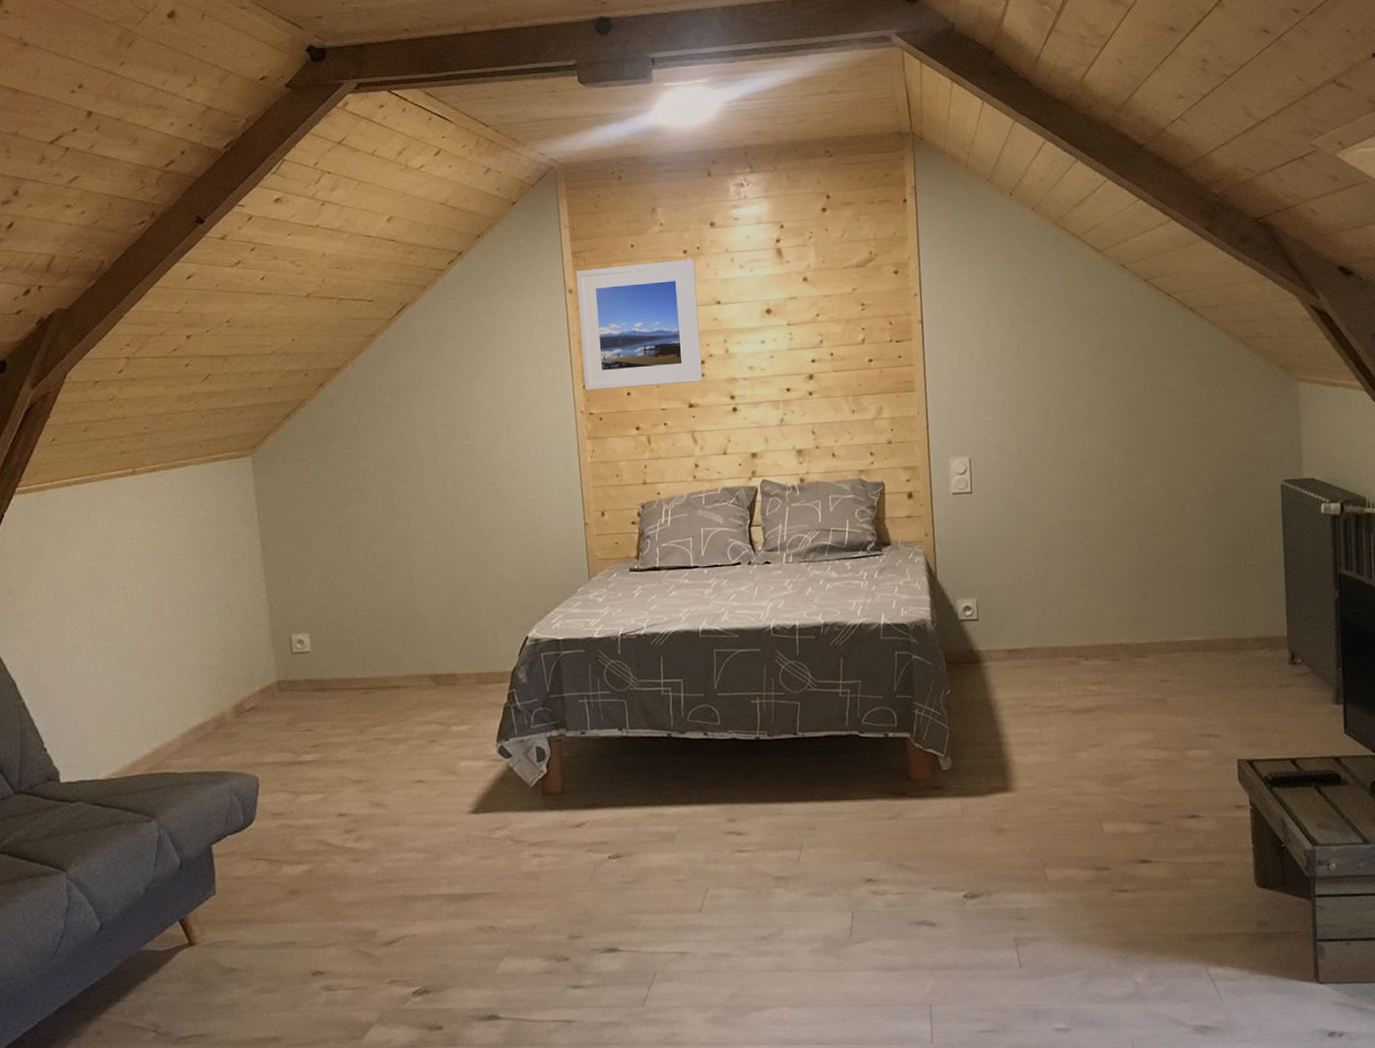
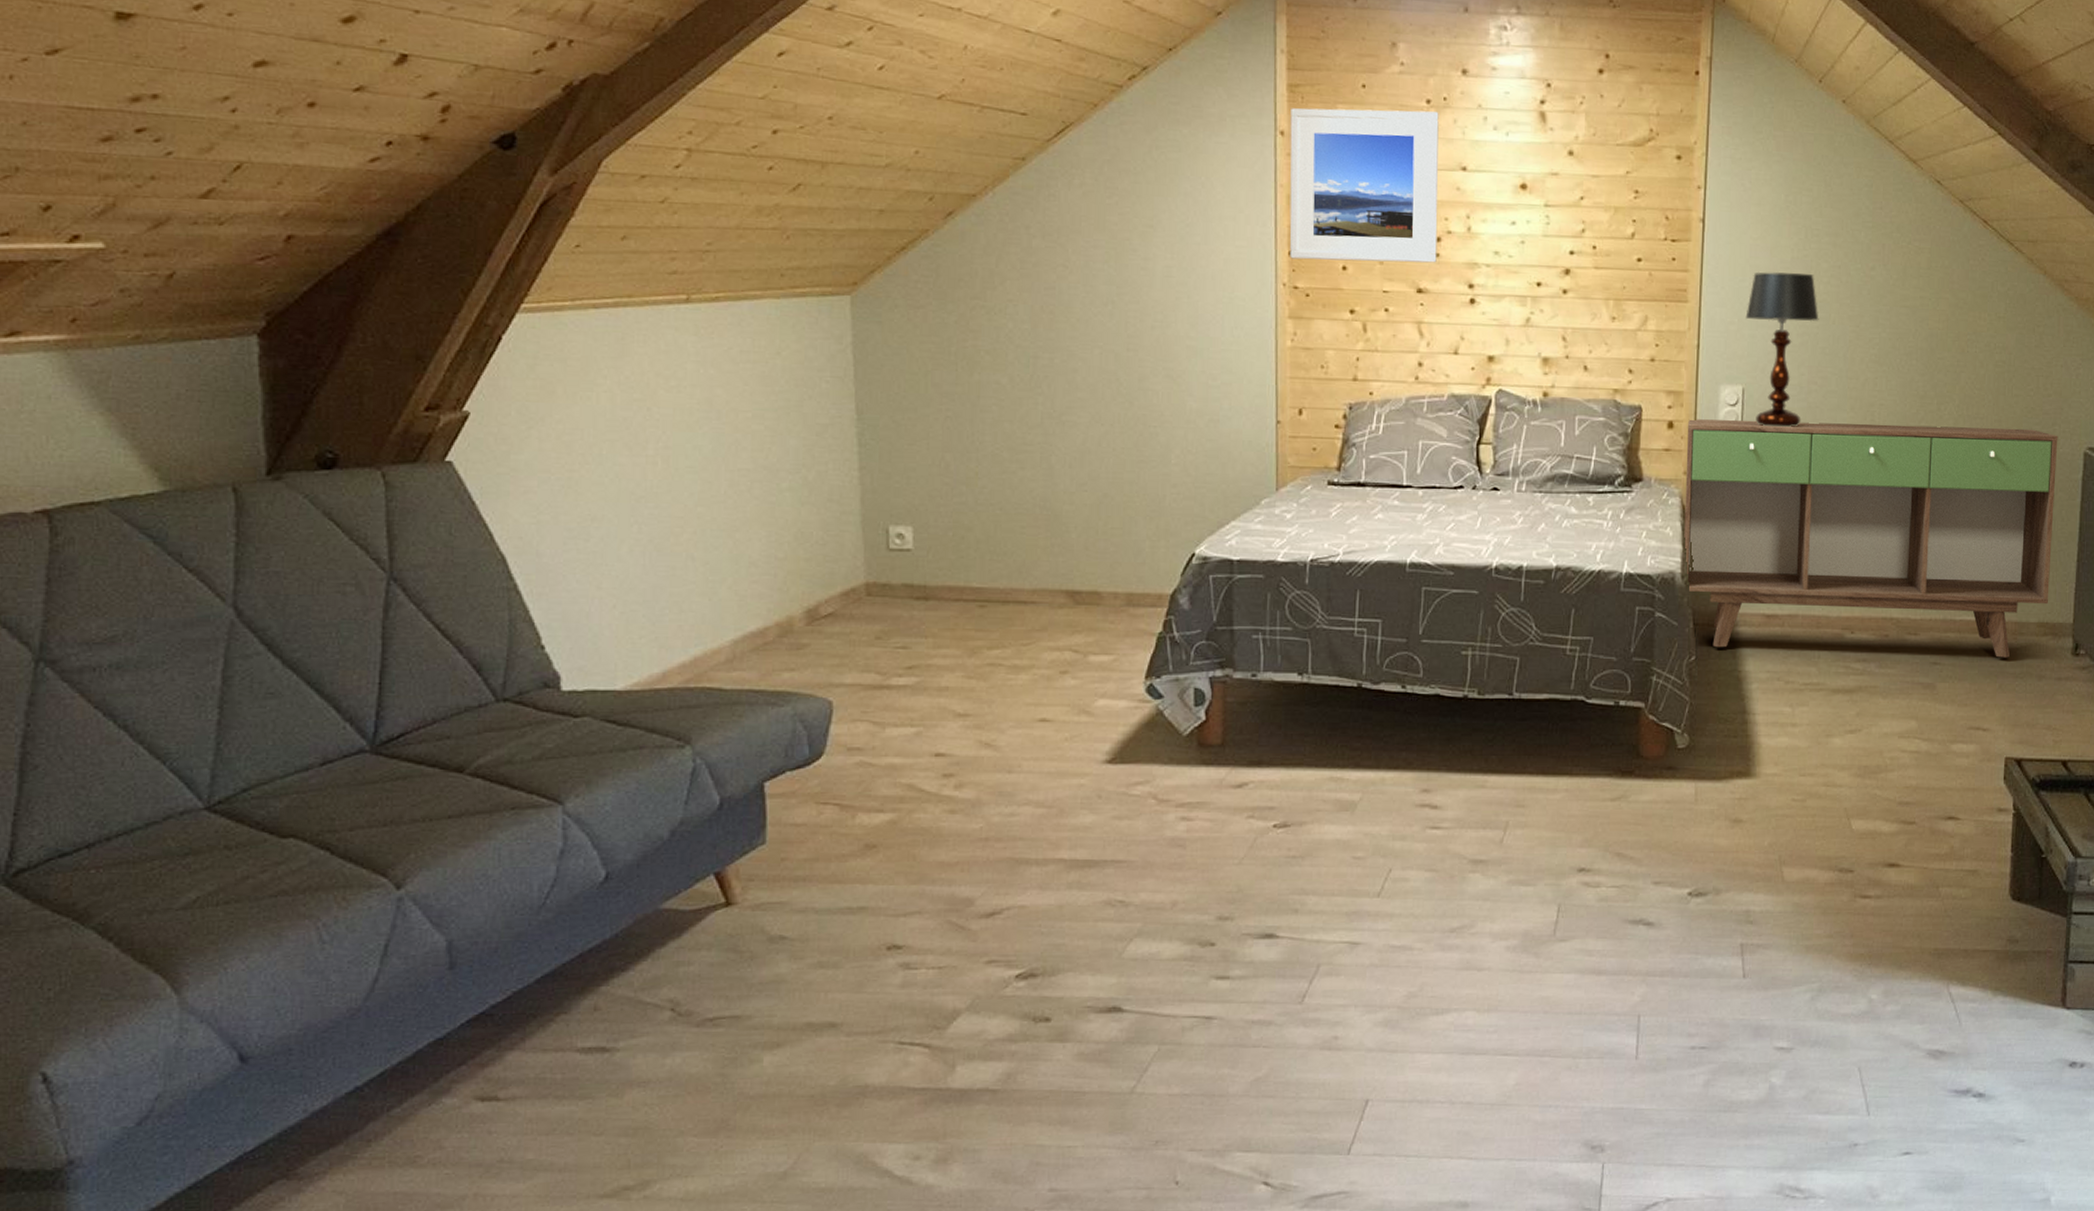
sideboard: none [924,468,1263,682] -> present [1684,419,2058,658]
table lamp: none [965,356,1030,489] -> present [1745,272,1819,427]

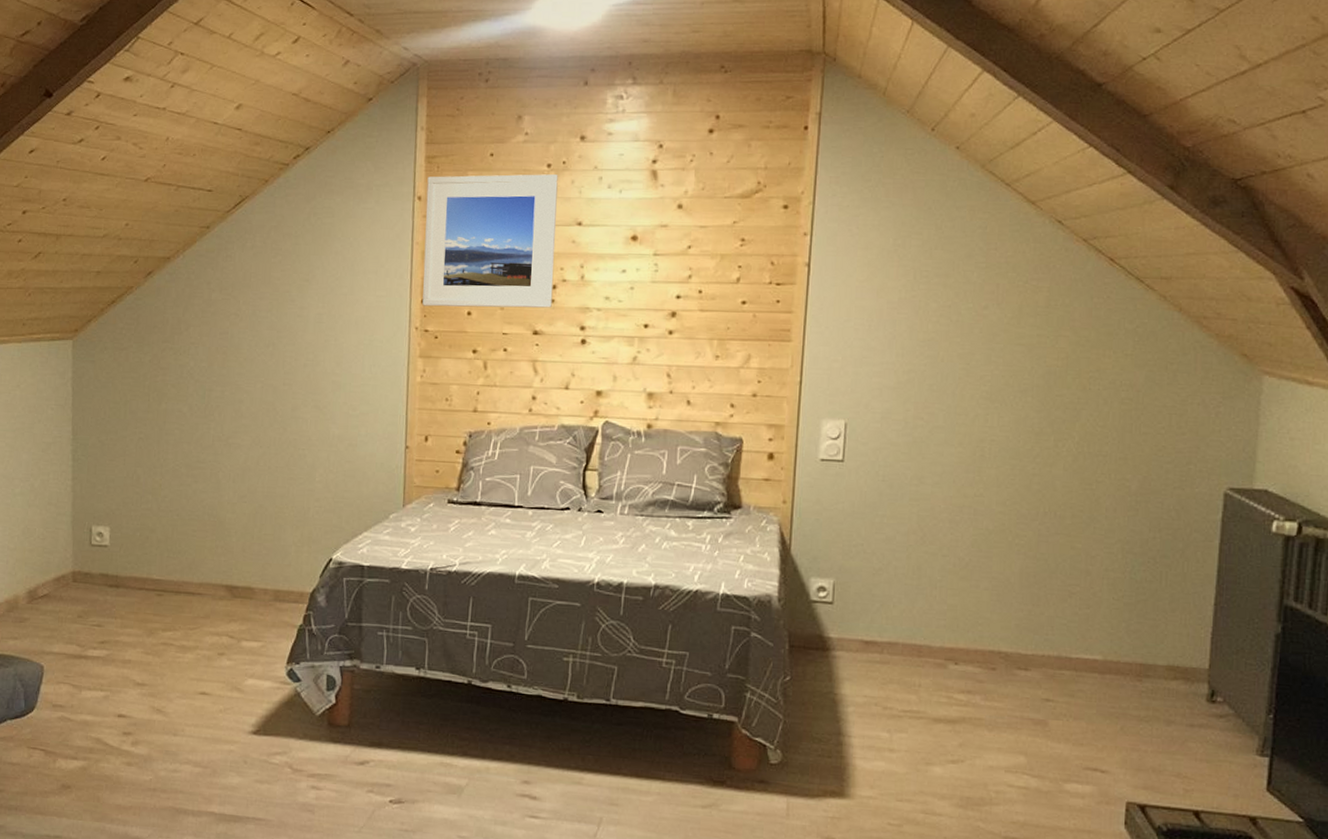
sideboard: present [1684,419,2058,658] -> none [782,451,1194,700]
table lamp: present [1745,272,1819,427] -> none [849,312,927,461]

